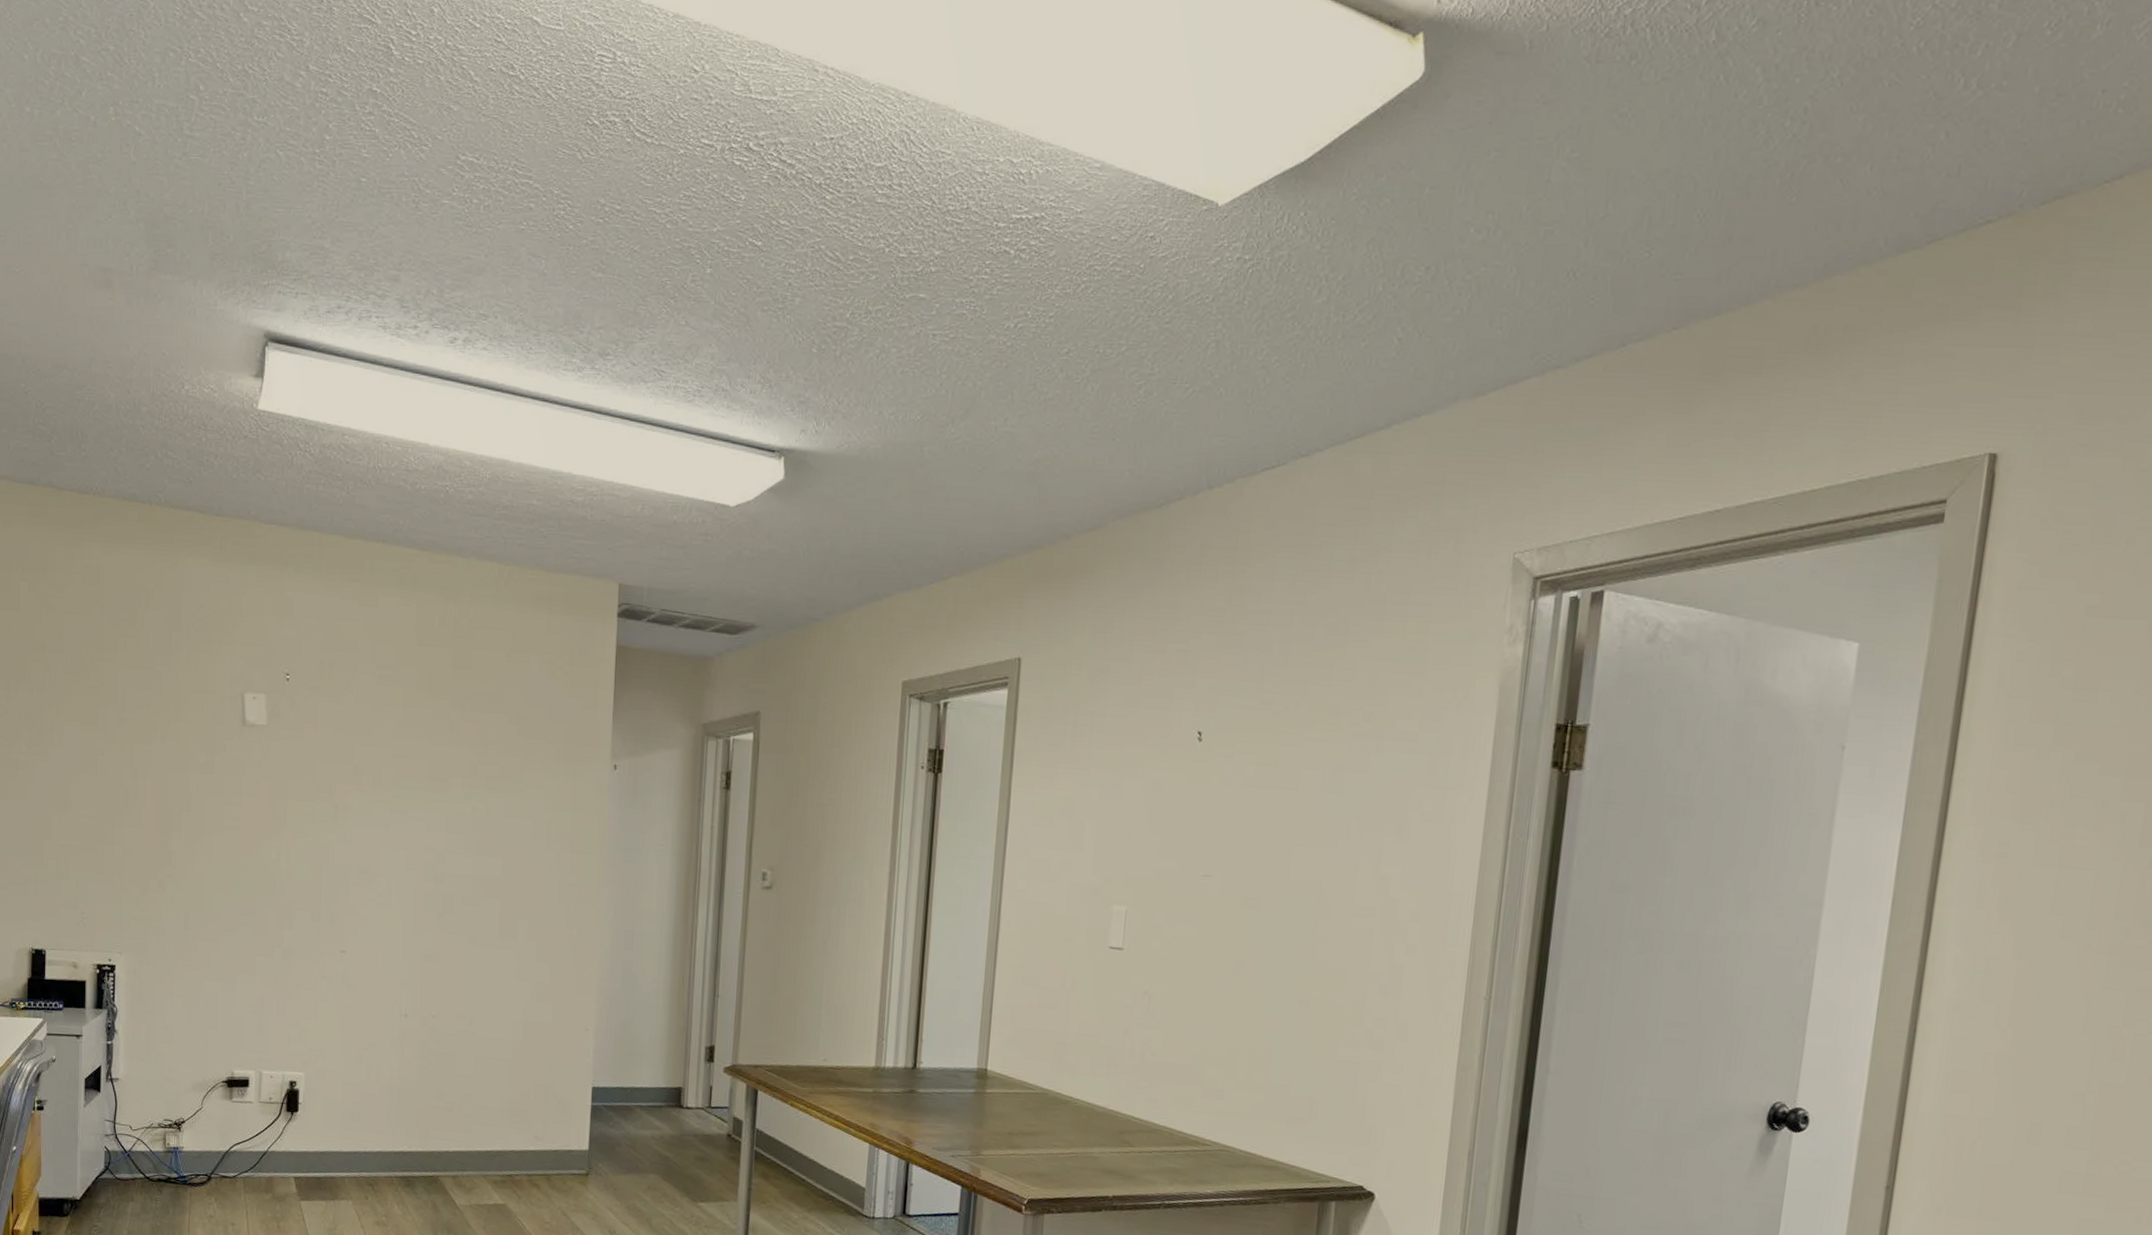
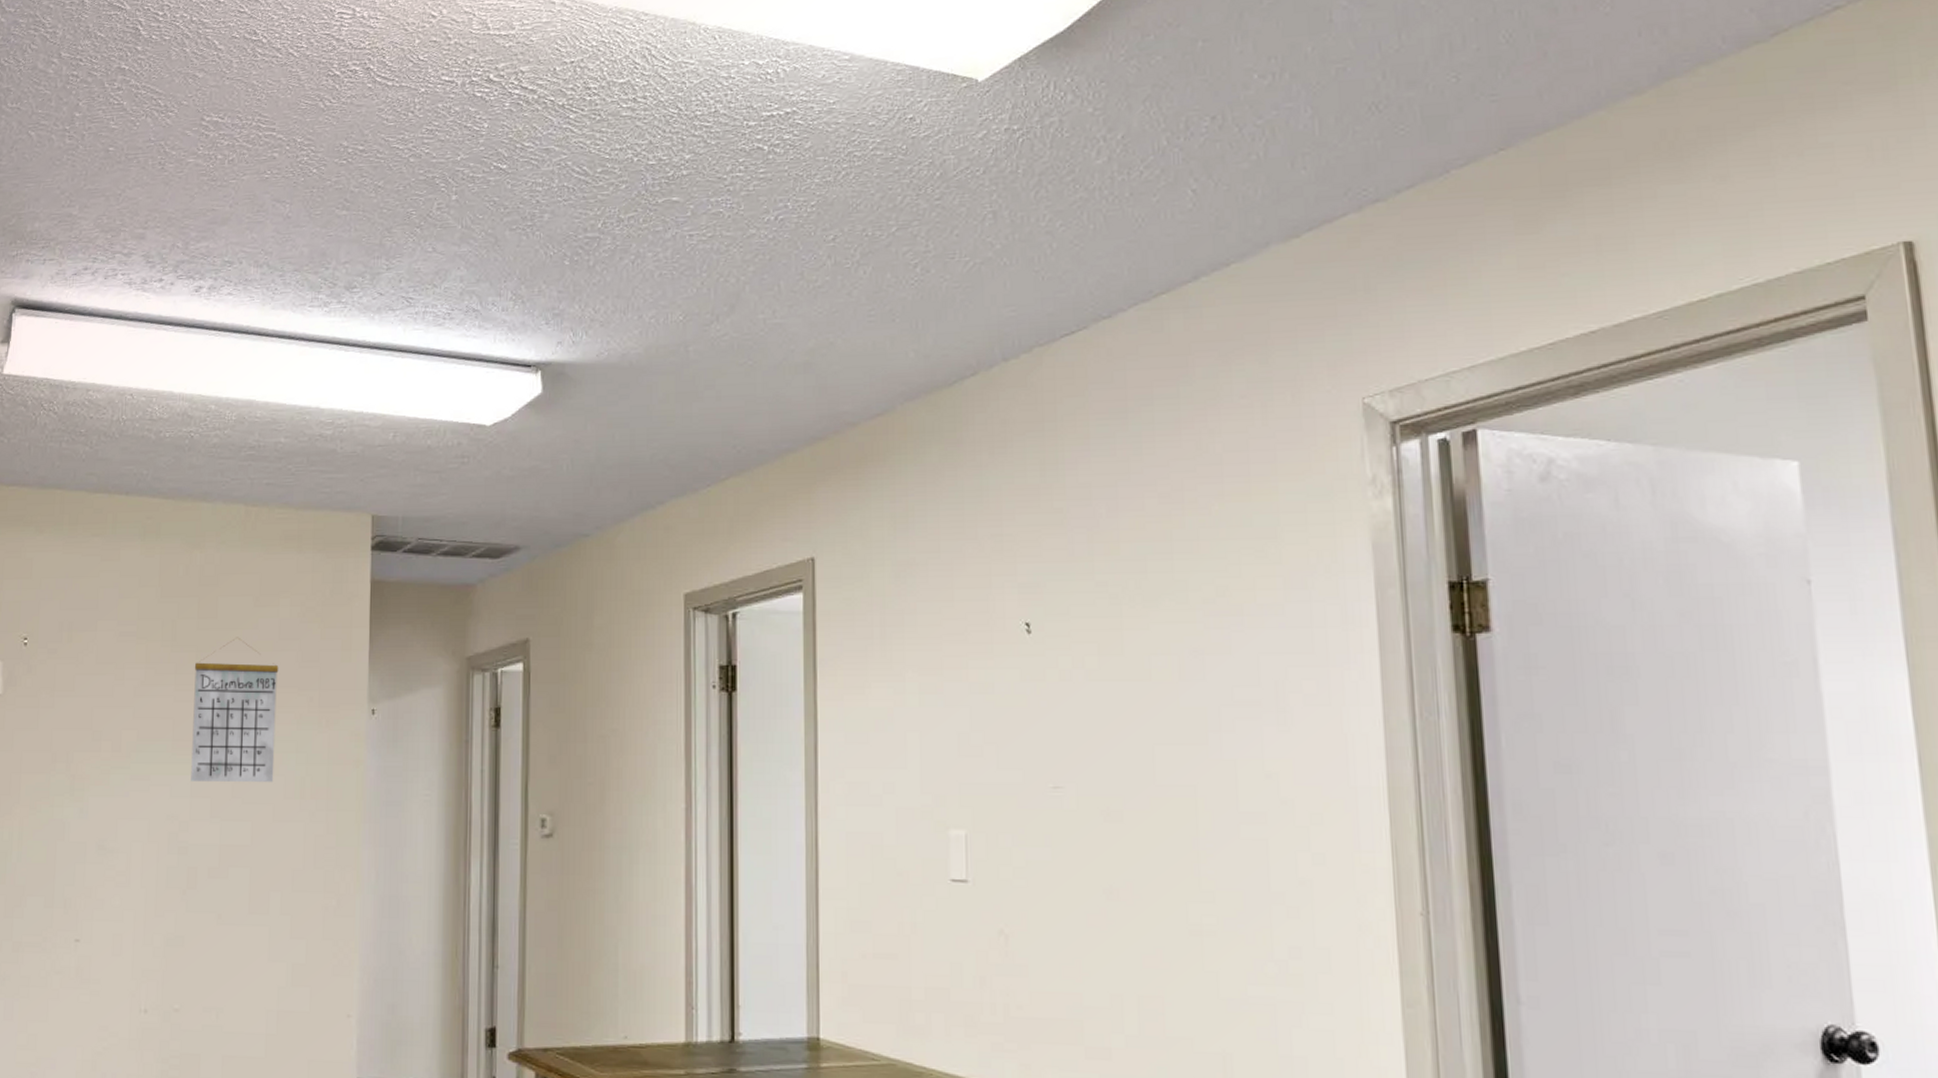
calendar: none [446,688,529,824] -> present [191,637,279,782]

